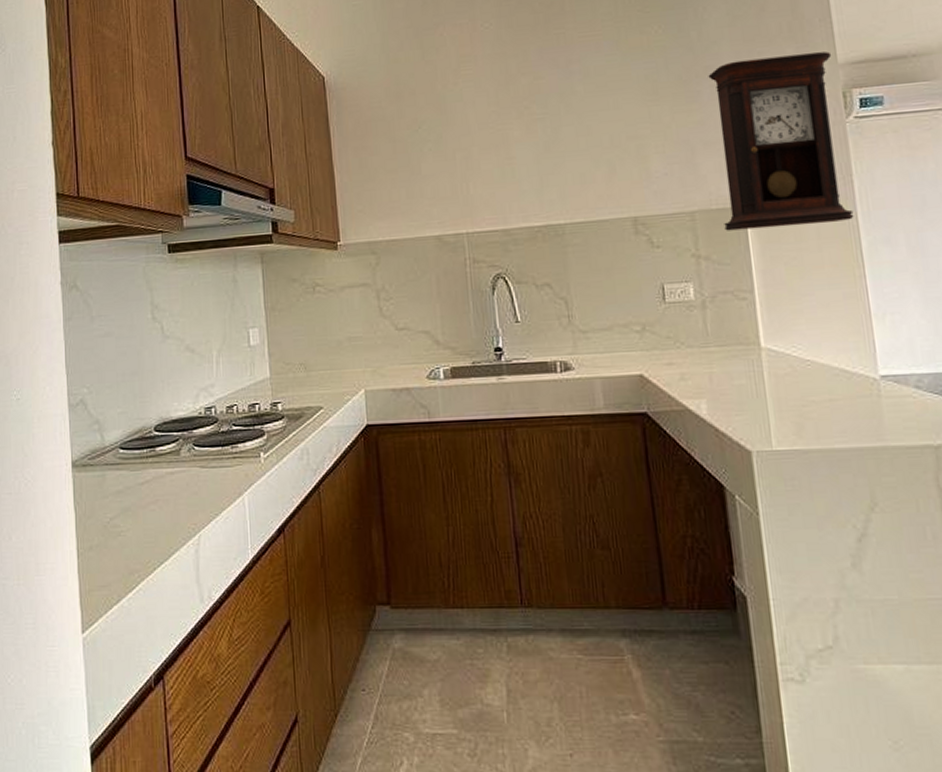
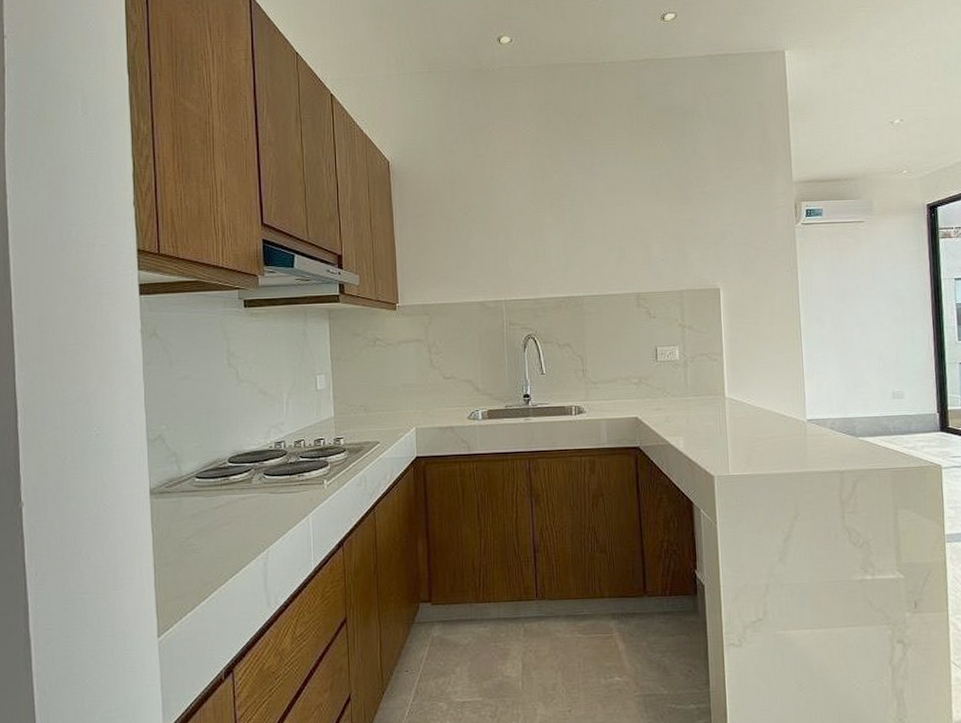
pendulum clock: present [708,51,854,231] -> none [698,171,797,307]

